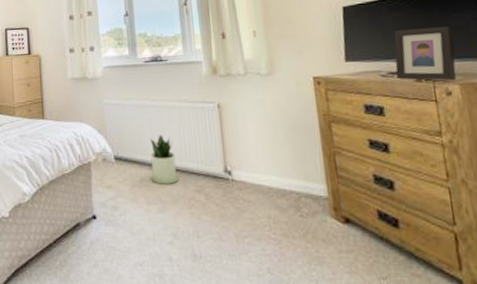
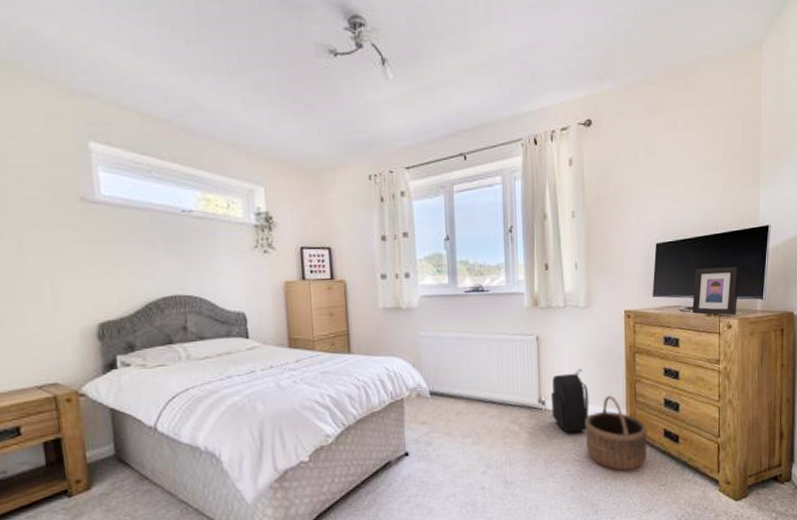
planter: present [150,134,180,184] -> none [466,368,496,417]
backpack: none [237,138,282,207] -> present [550,369,589,433]
basket: none [278,168,359,255] -> present [585,395,647,471]

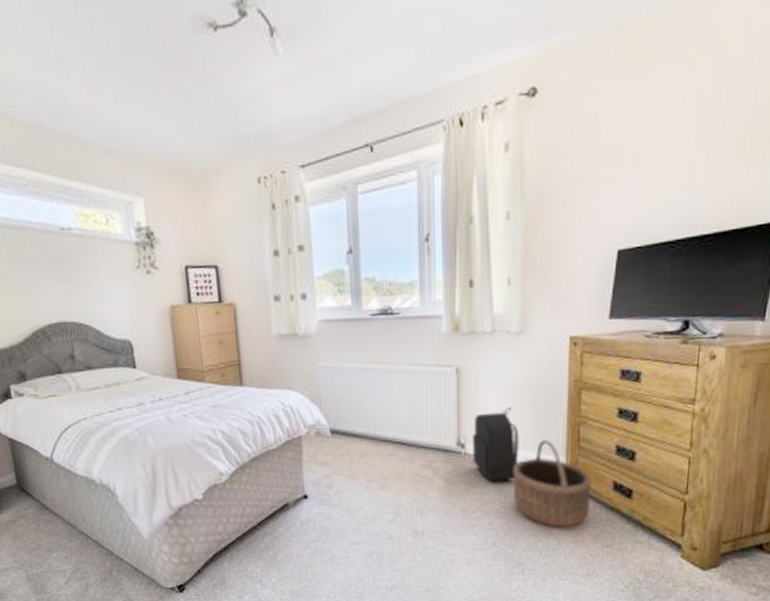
picture frame: present [692,267,740,316] -> none [662,279,735,343]

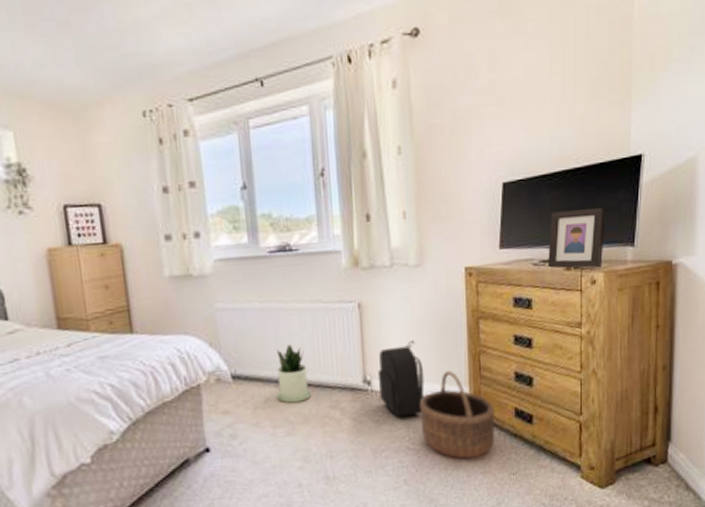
planter: none [371,404,406,460] -> present [276,344,312,403]
picture frame: none [662,279,735,343] -> present [548,208,606,269]

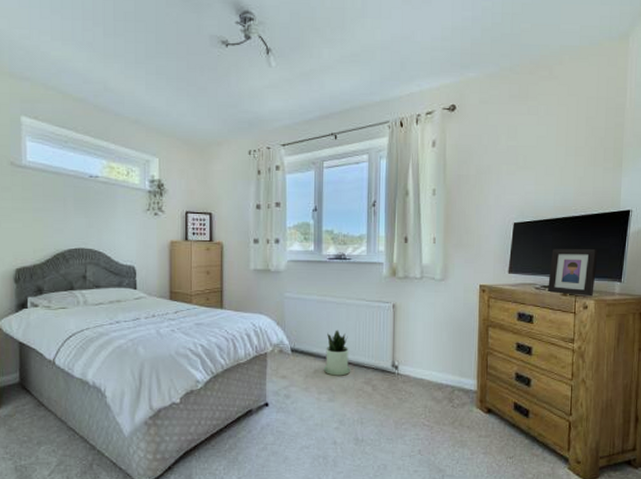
backpack: present [377,340,425,417] -> none [403,338,441,398]
basket: present [419,371,495,459] -> none [435,365,497,439]

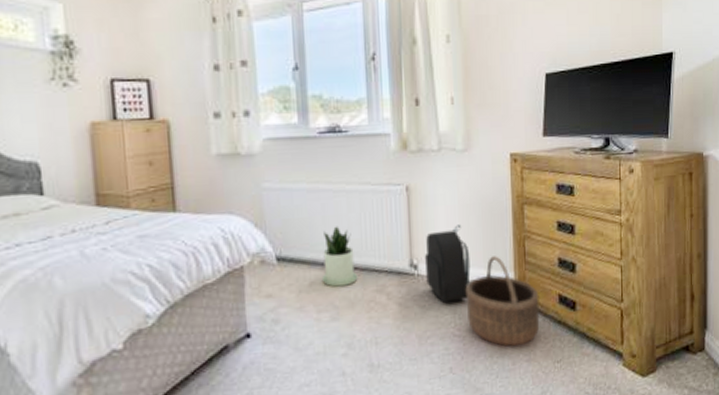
backpack: none [403,338,441,398] -> present [424,224,471,303]
basket: none [435,365,497,439] -> present [465,256,540,346]
picture frame: present [548,249,598,297] -> none [588,101,642,158]

